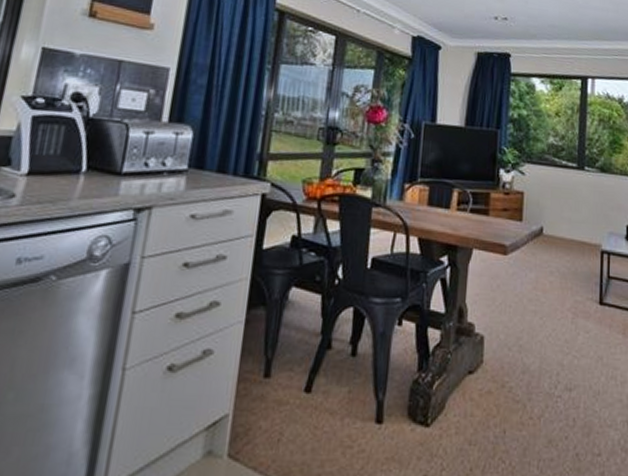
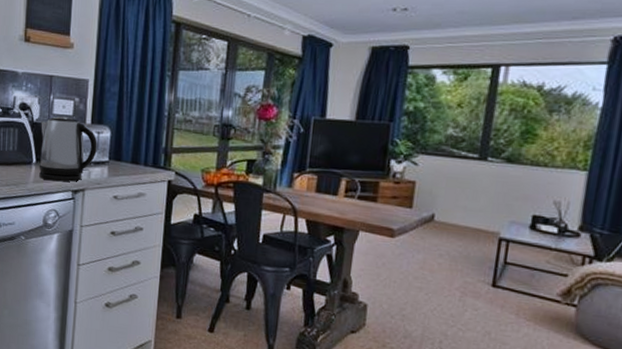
kettle: none [89,111,175,198] -> present [39,116,97,182]

